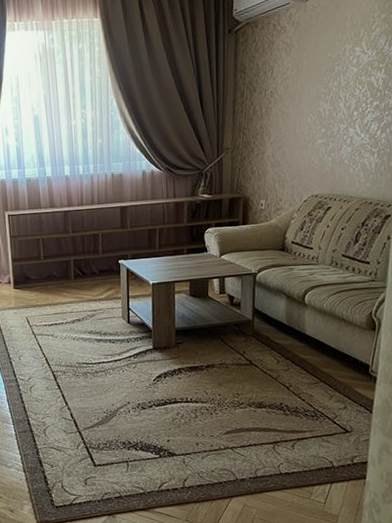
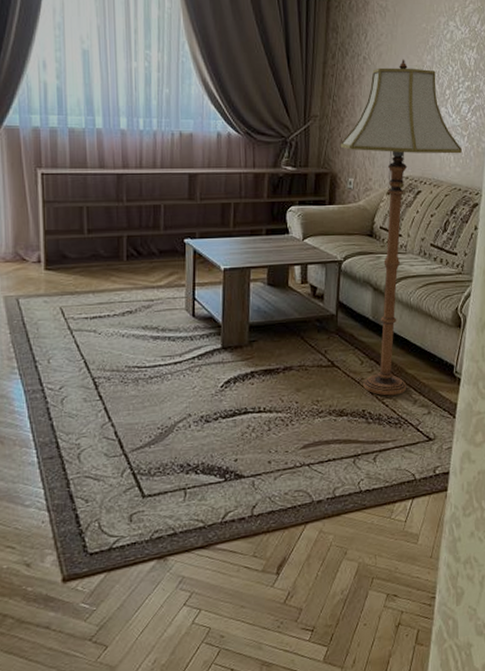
floor lamp: none [251,88,372,391] -> present [340,59,462,396]

